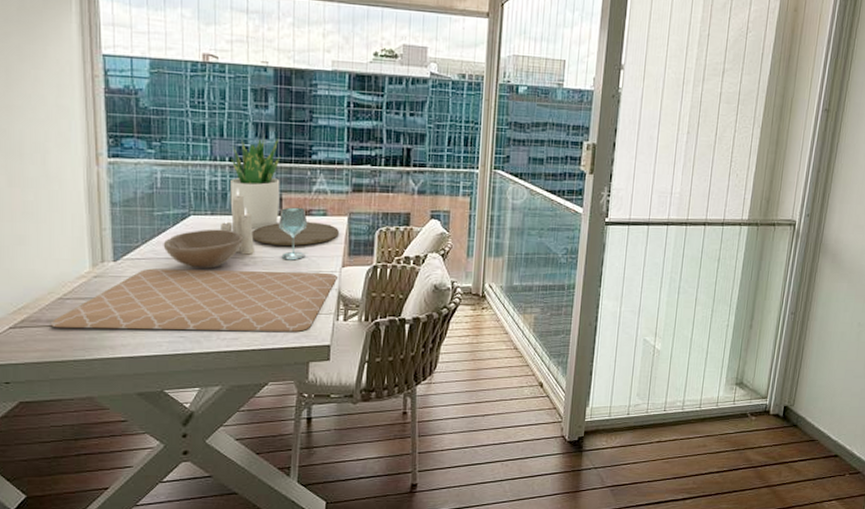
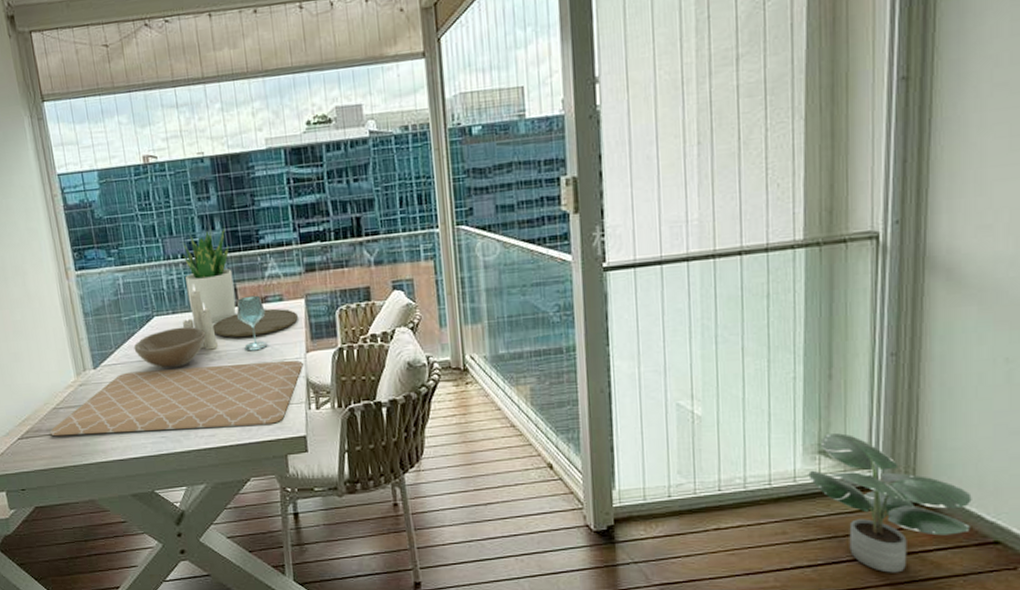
potted plant: none [726,370,826,478] -> present [808,433,972,573]

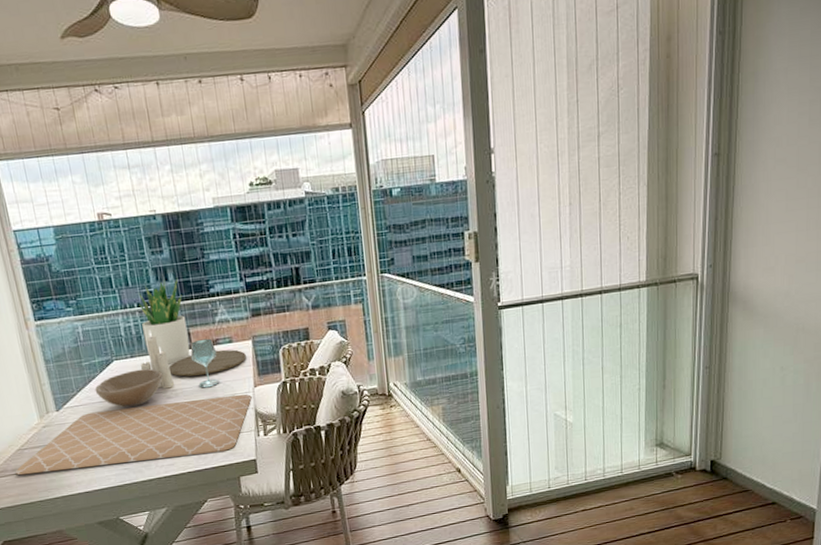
potted plant: present [808,433,972,573] -> none [648,429,758,533]

